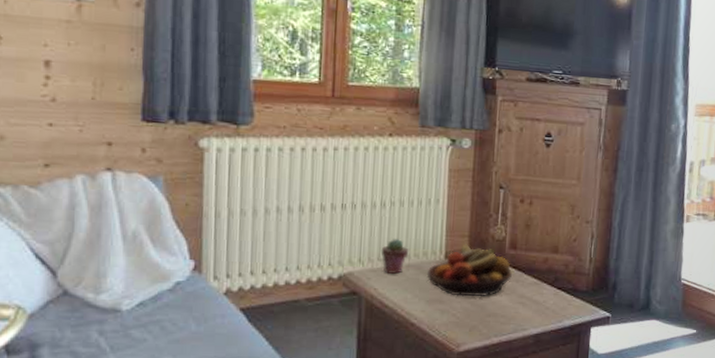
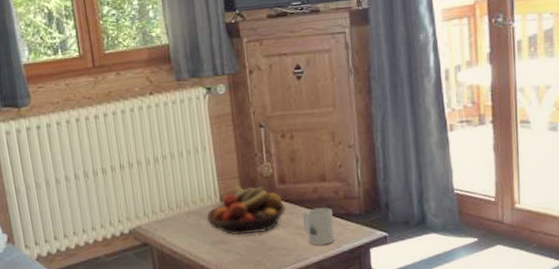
potted succulent: present [380,239,409,274] -> none [161,189,187,223]
mug: none [527,278,559,318] -> present [302,207,335,246]

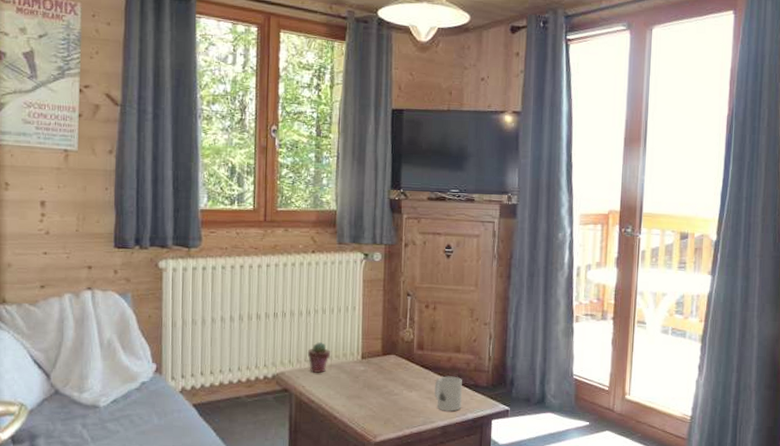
potted succulent: none [161,189,187,223] -> present [307,342,331,373]
fruit bowl: present [206,185,286,236] -> none [346,345,420,393]

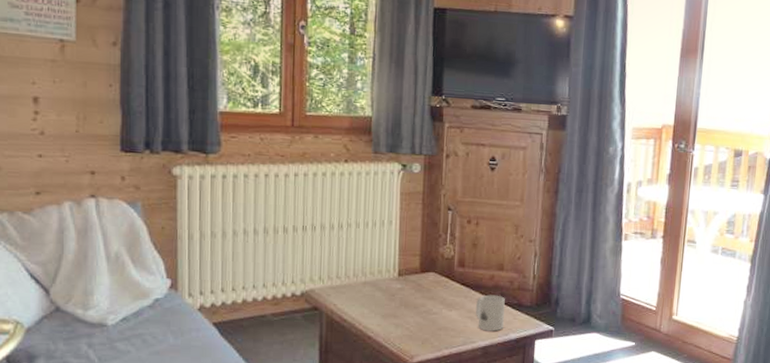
potted succulent: present [307,342,331,373] -> none [339,258,365,290]

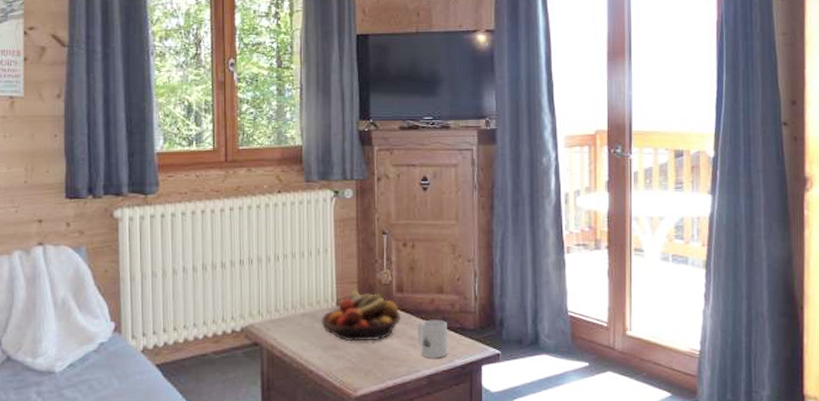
fruit bowl: none [381,262,461,312] -> present [321,290,401,342]

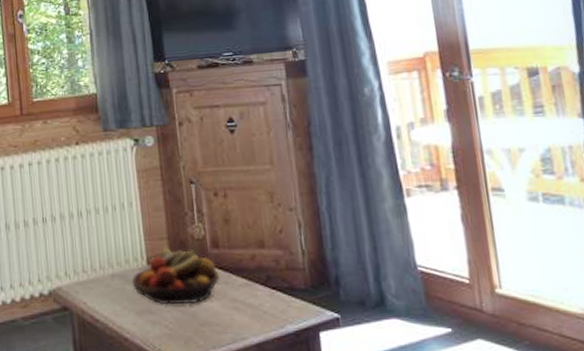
mug: present [417,319,447,359] -> none [239,278,277,324]

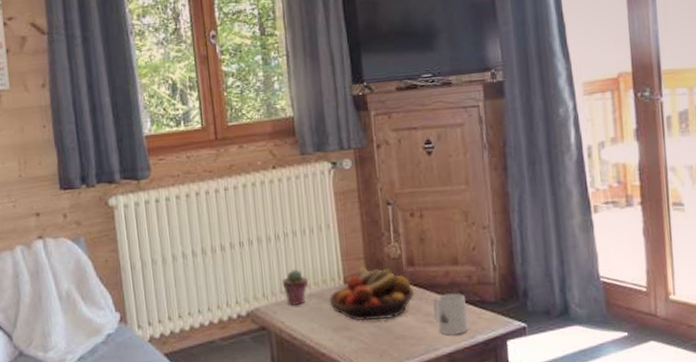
potted succulent: none [84,248,112,285] -> present [281,270,309,305]
mug: none [239,278,277,324] -> present [432,293,468,335]

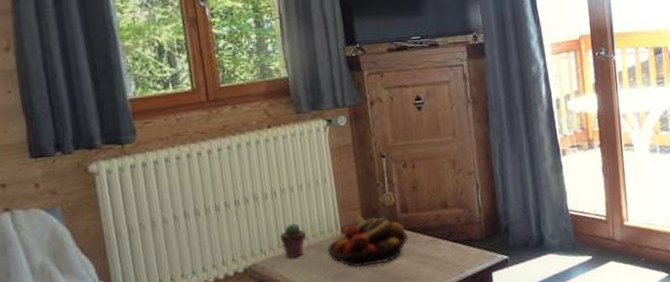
mug: present [432,293,468,335] -> none [425,233,458,273]

